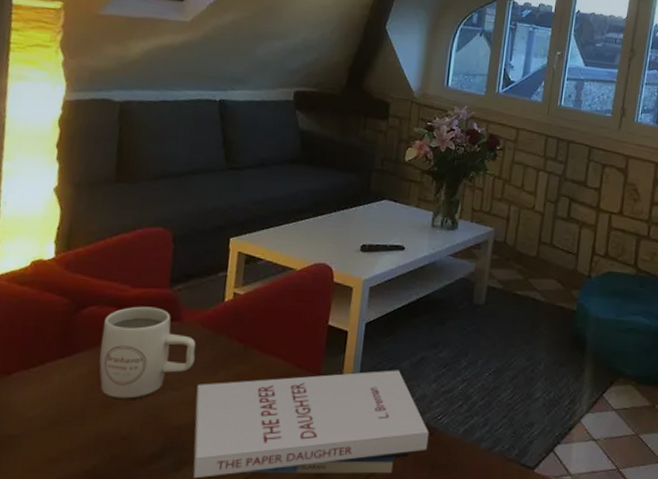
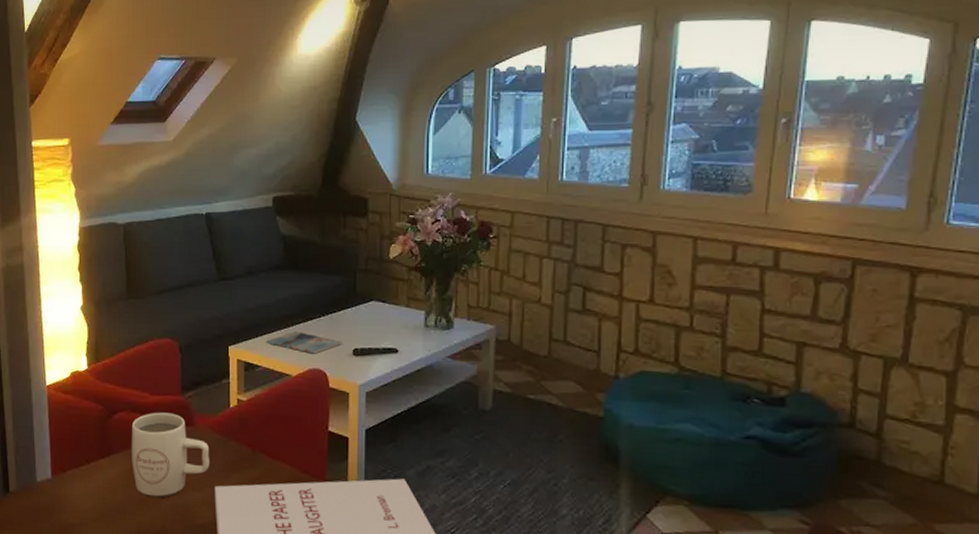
magazine: none [272,226,352,249] -> present [267,331,344,354]

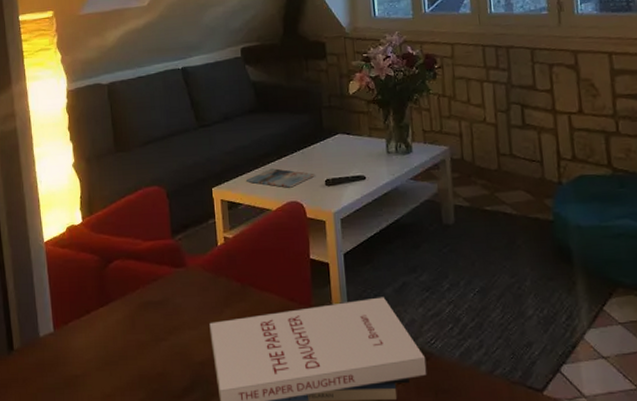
mug: present [131,412,210,498] -> none [127,256,203,341]

